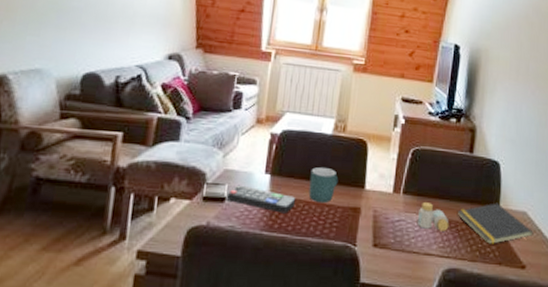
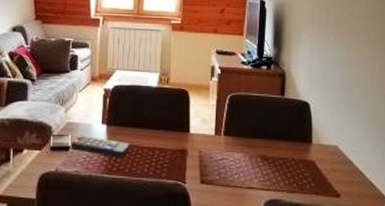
mug: present [308,167,339,202] -> none [141,116,166,146]
pill bottle: present [417,202,449,231] -> none [238,142,267,167]
notepad: present [458,203,534,244] -> none [275,139,345,176]

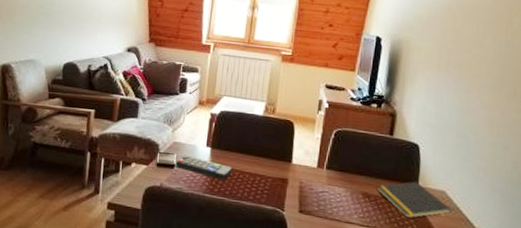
notepad: none [275,139,345,176] -> present [378,181,452,218]

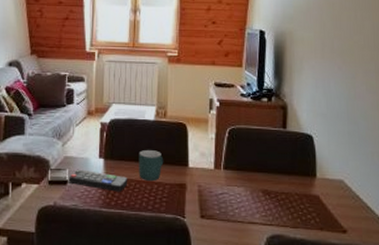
mug: none [243,143,269,173] -> present [138,150,164,180]
notepad: present [378,181,452,218] -> none [277,173,352,211]

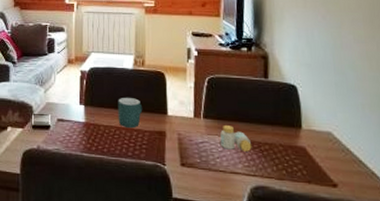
remote control: present [68,169,128,192] -> none [50,115,108,138]
pill bottle: none [239,176,270,201] -> present [220,125,252,152]

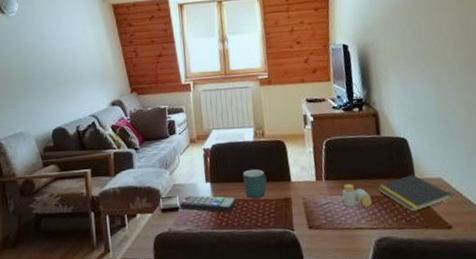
remote control: none [50,115,108,138] -> present [179,194,236,213]
notepad: none [259,124,342,163] -> present [378,174,453,211]

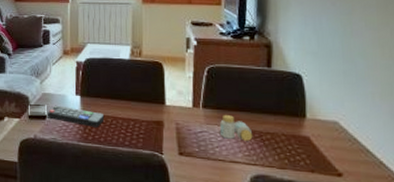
mug: present [242,169,268,199] -> none [114,88,140,117]
notepad: present [378,174,453,211] -> none [261,113,348,153]

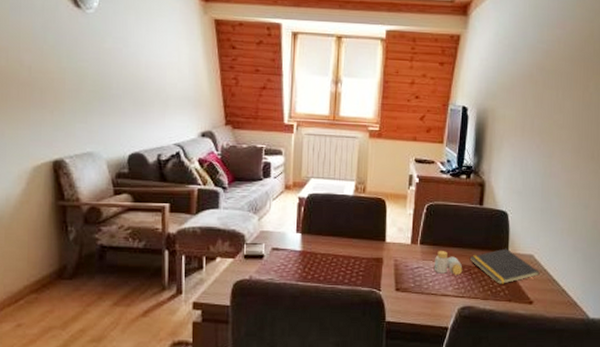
remote control: present [47,105,105,127] -> none [264,243,325,266]
notepad: none [261,113,348,153] -> present [470,248,540,284]

